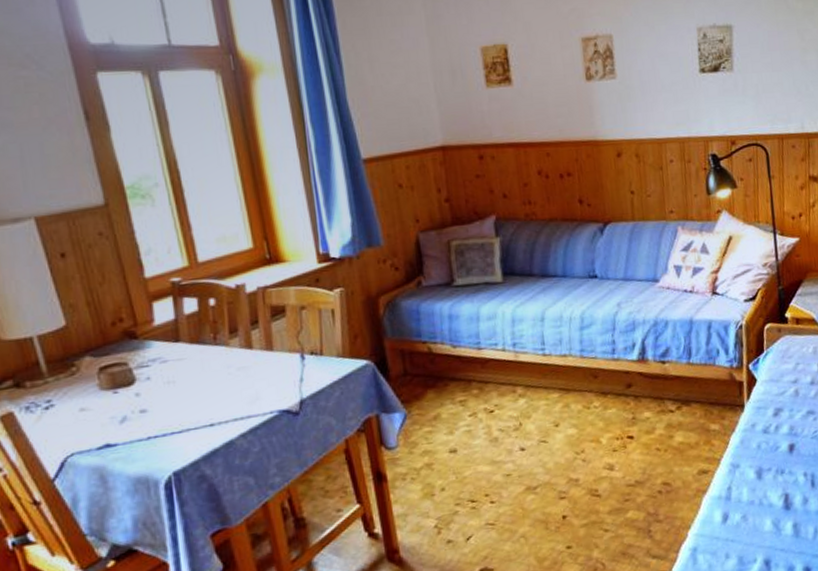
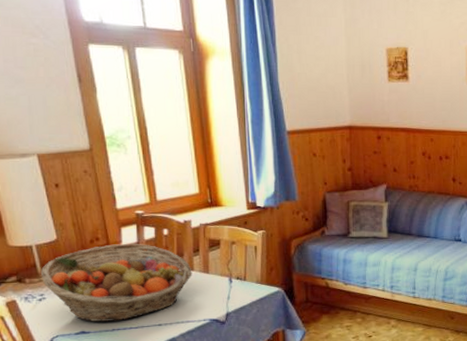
fruit basket: none [45,320,252,431] -> present [40,243,192,322]

